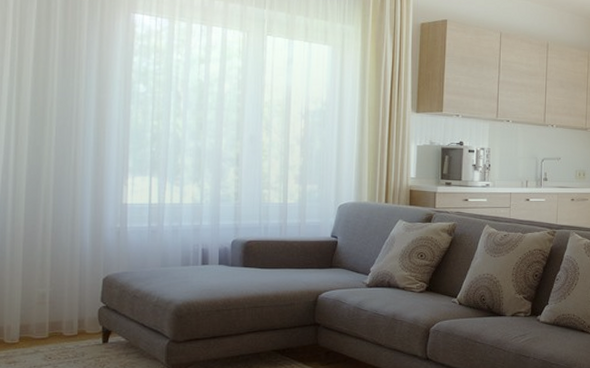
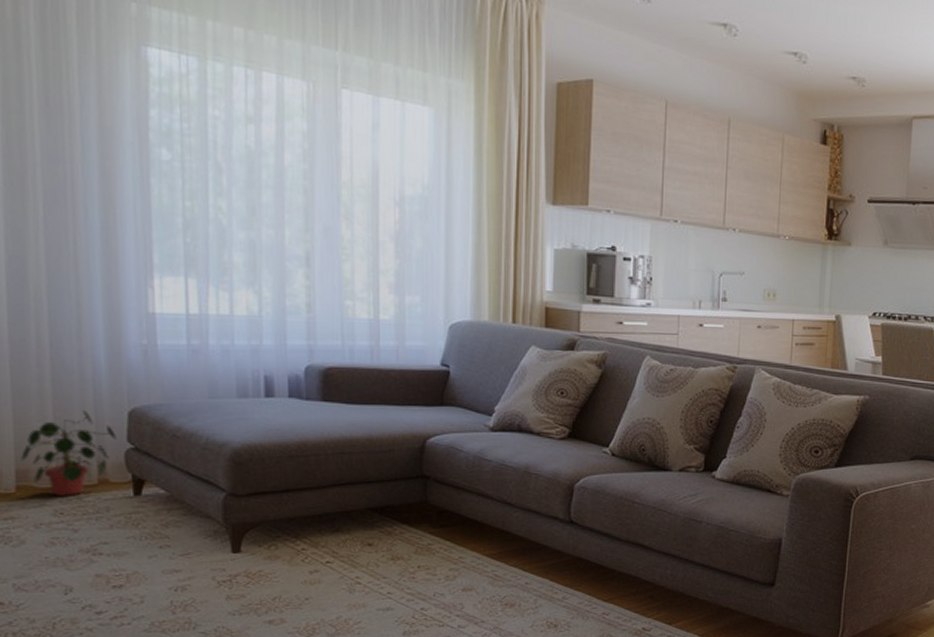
potted plant: none [25,277,93,344] -> present [21,409,117,496]

